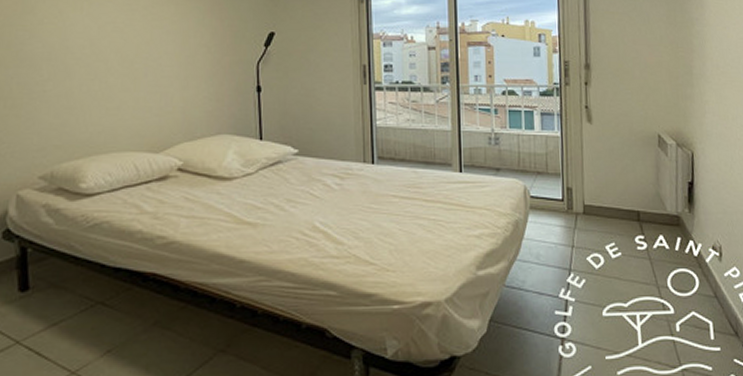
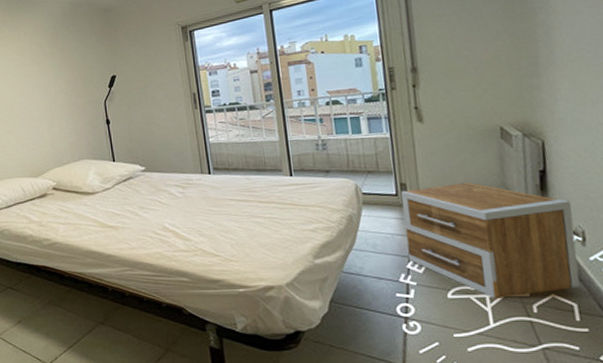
nightstand: none [566,191,716,316] -> present [400,182,580,298]

